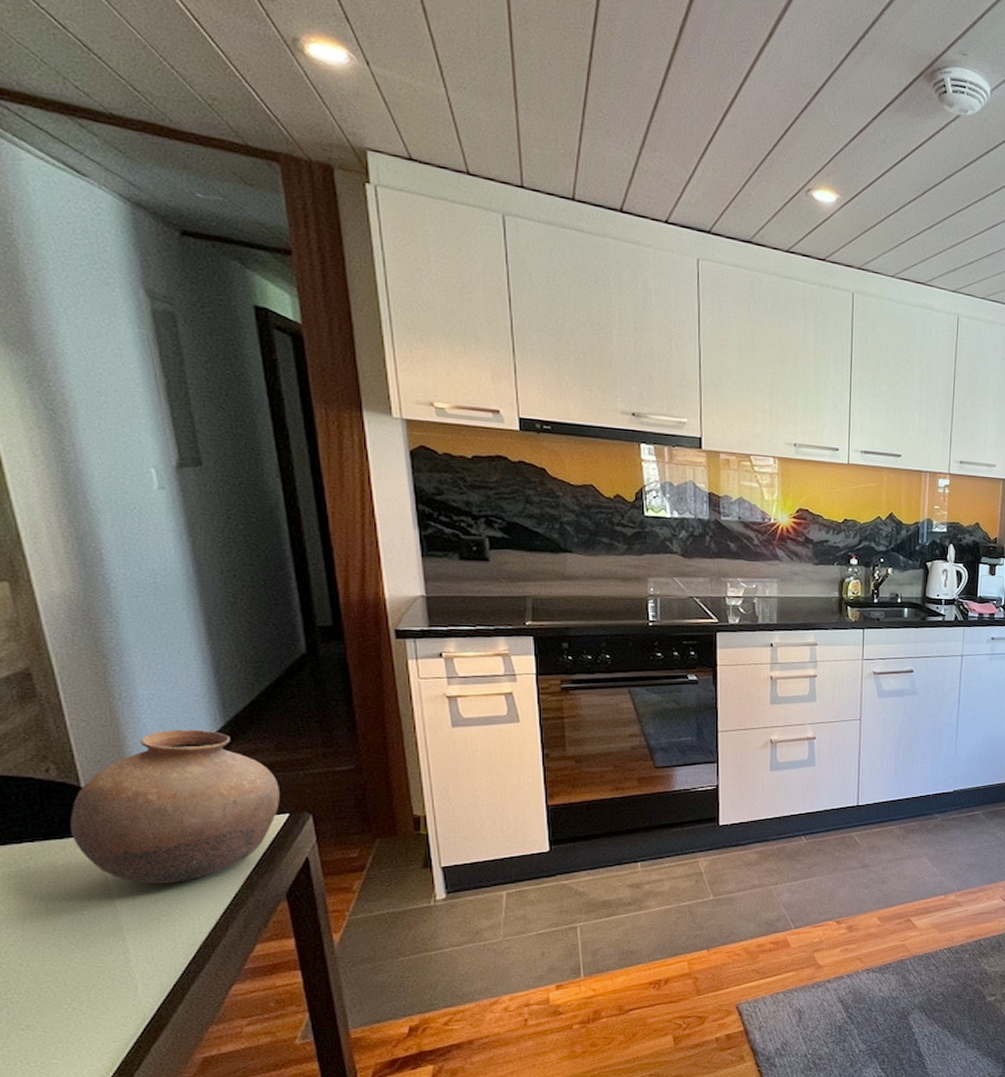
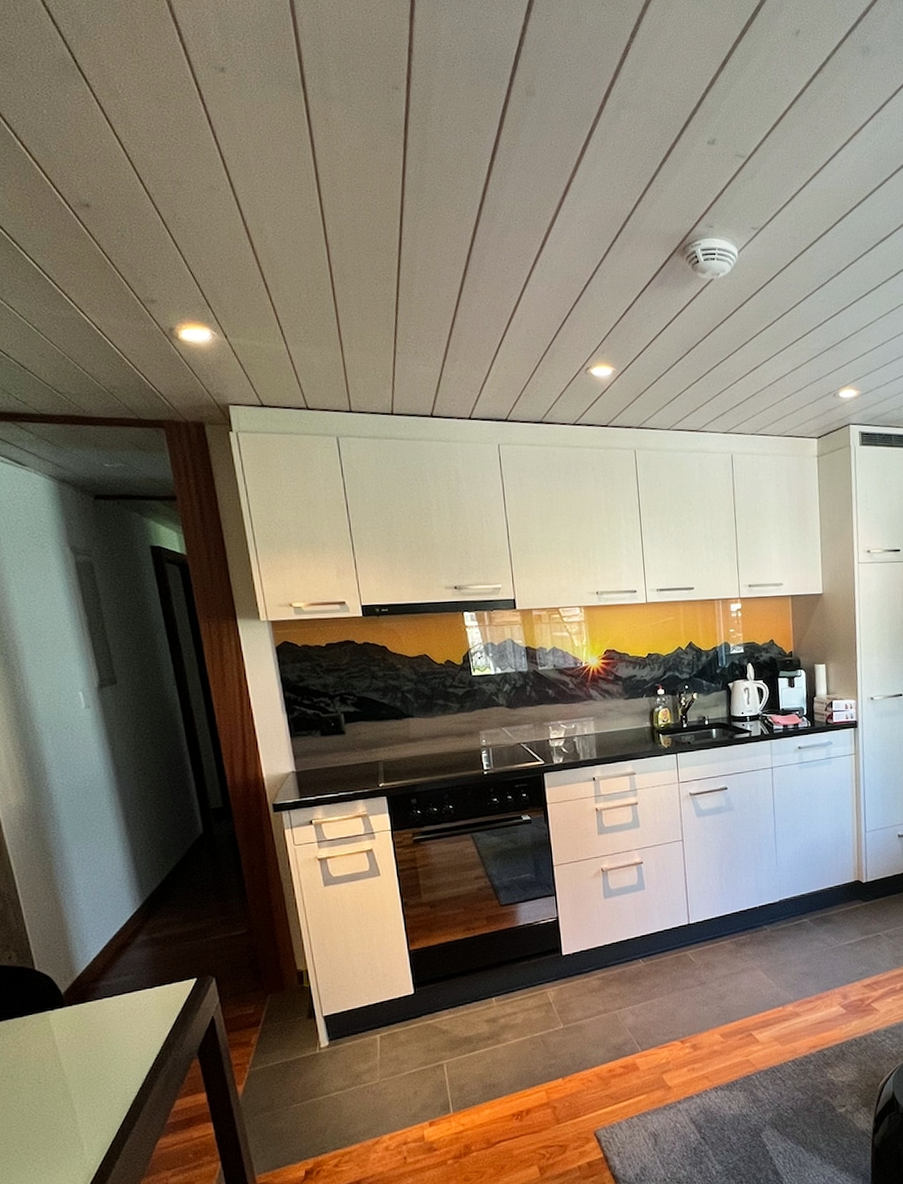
pottery: present [70,729,280,884] -> none [28,910,189,1051]

